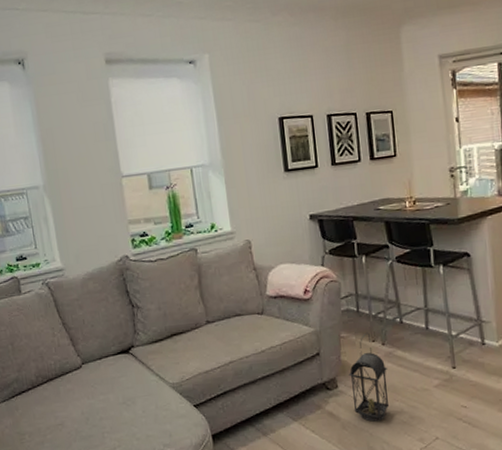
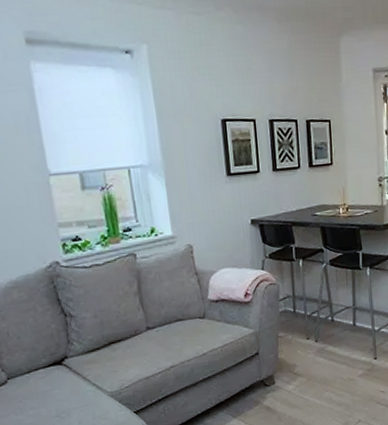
lantern: present [348,332,390,422] -> none [285,331,320,412]

